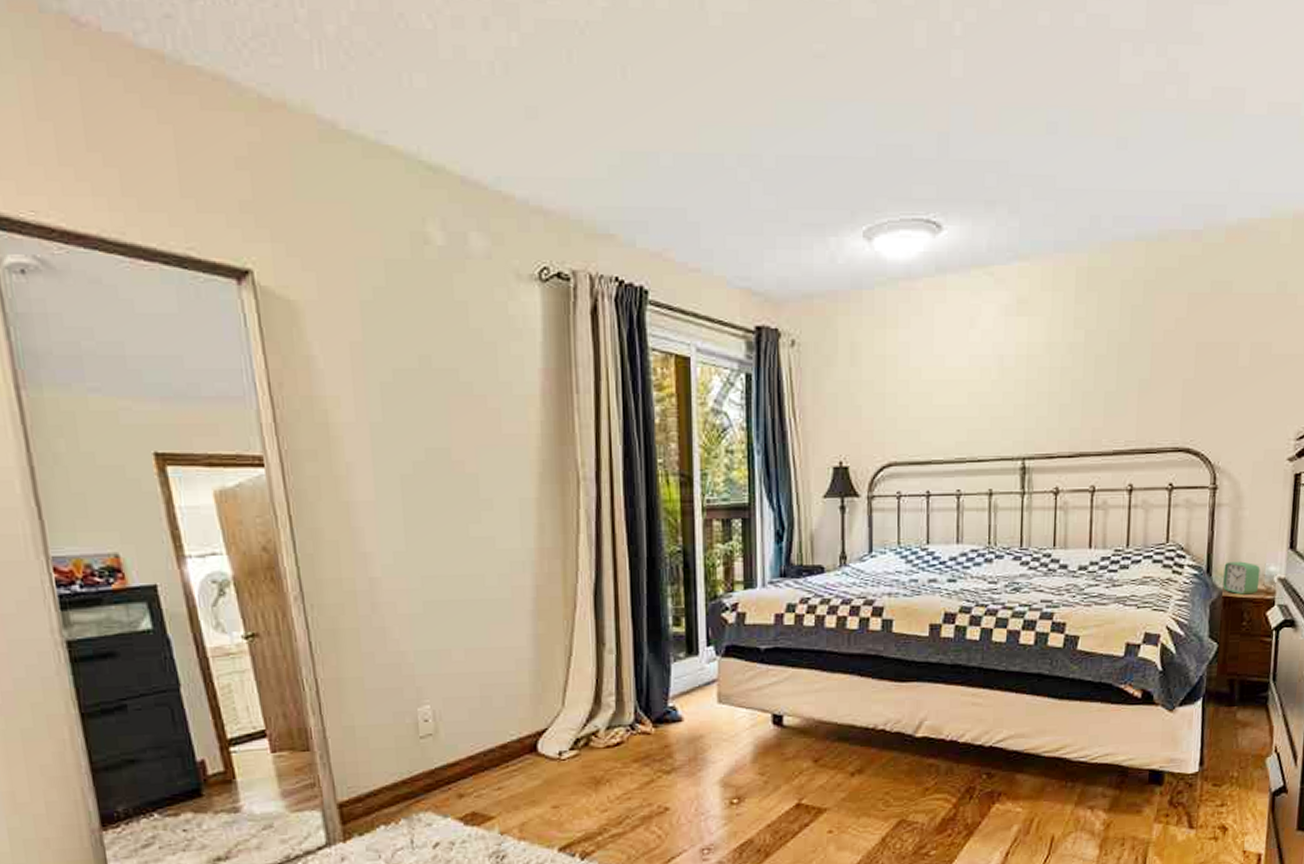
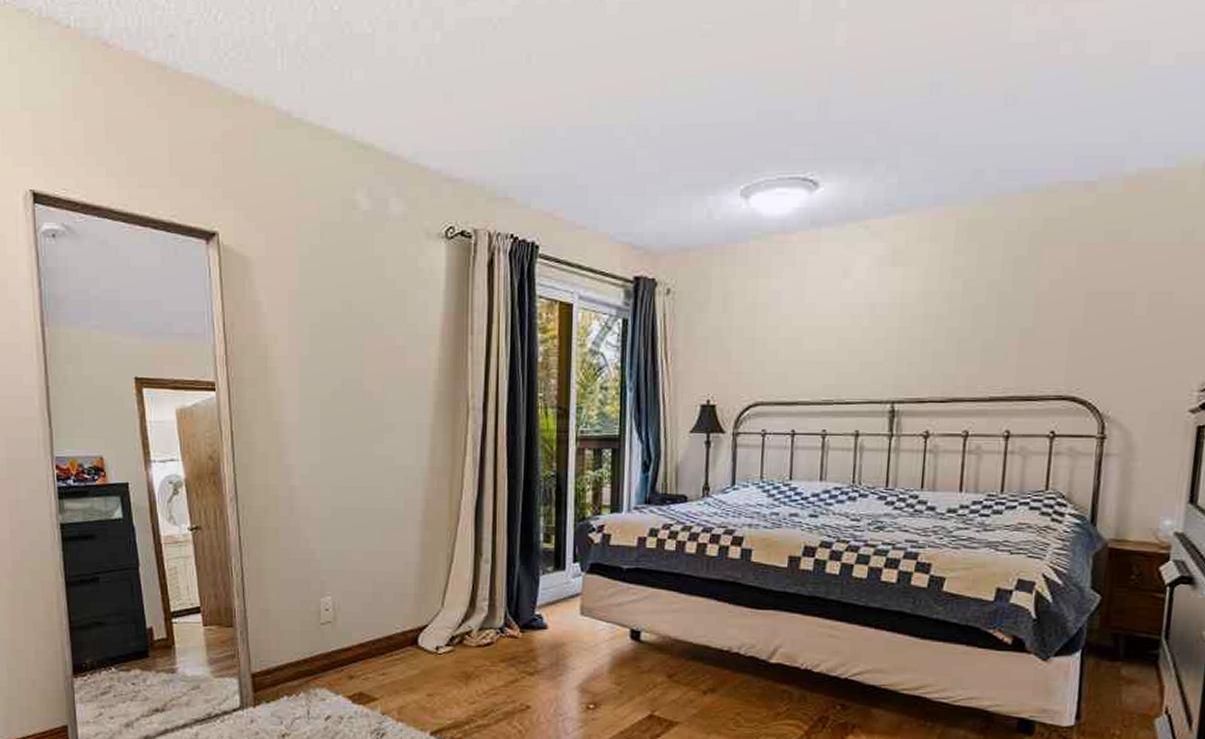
alarm clock: present [1223,561,1261,595] -> none [1109,513,1154,548]

